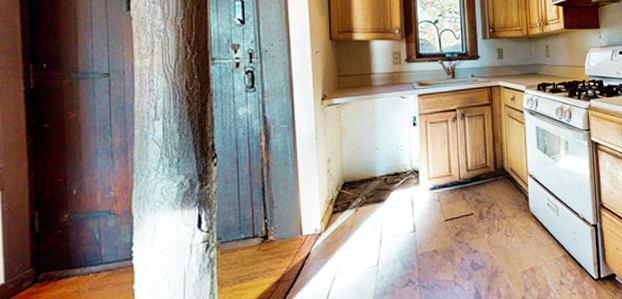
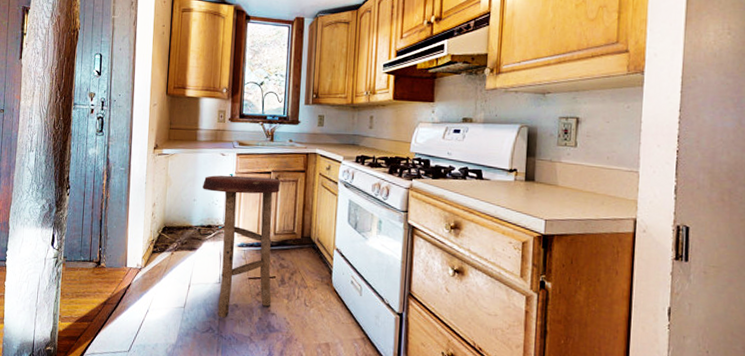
stool: none [384,115,472,268] -> present [203,175,282,318]

